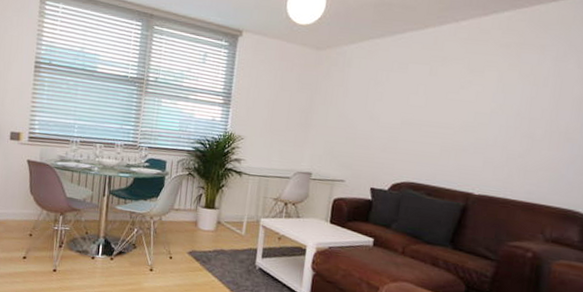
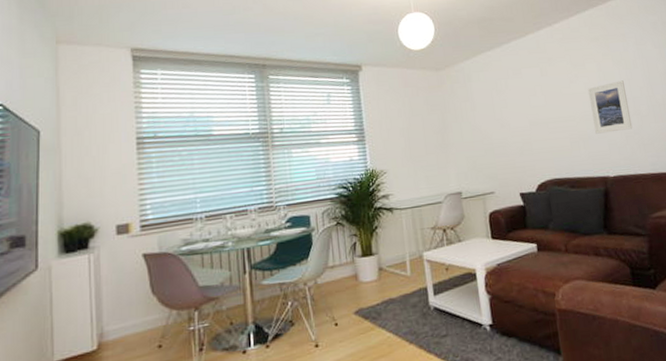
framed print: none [472,96,525,151] -> present [587,80,633,134]

